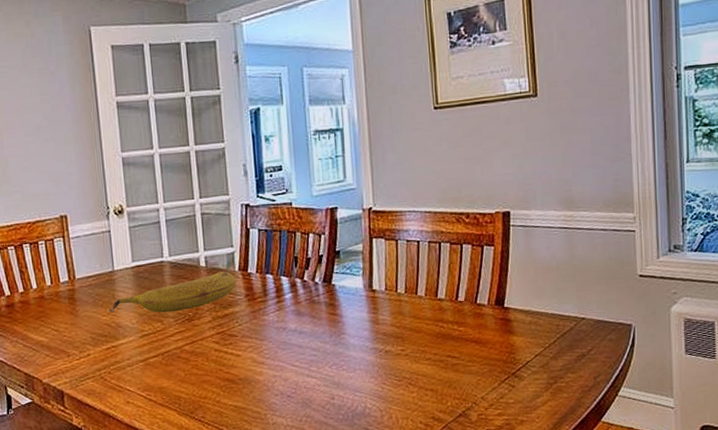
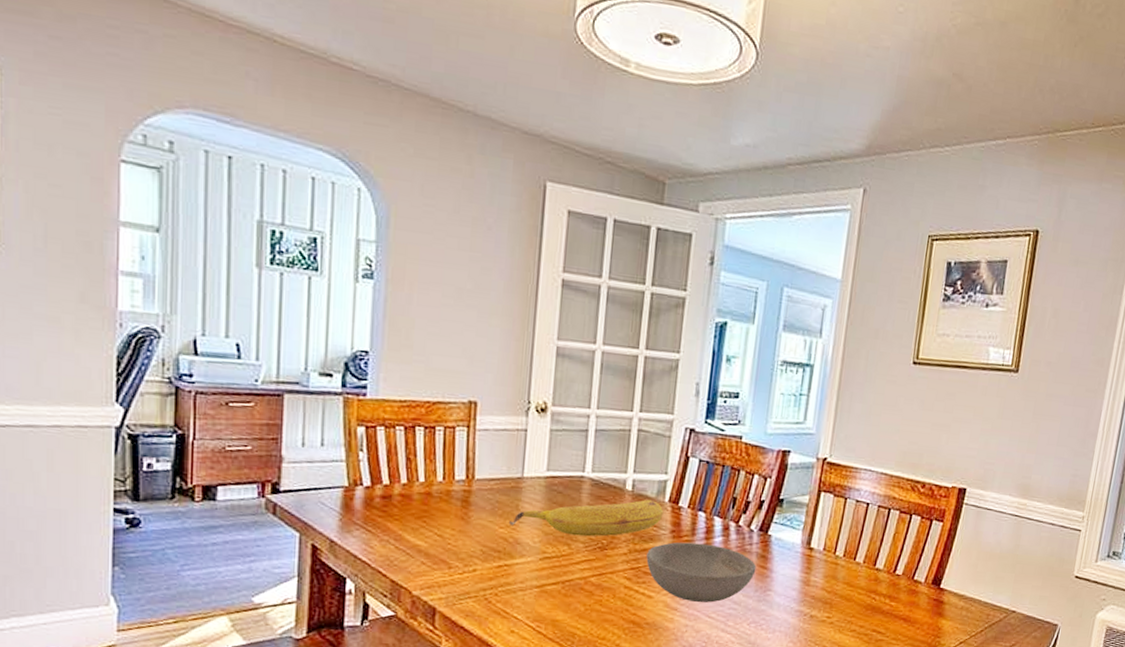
bowl: none [228,301,327,354] -> present [646,542,757,603]

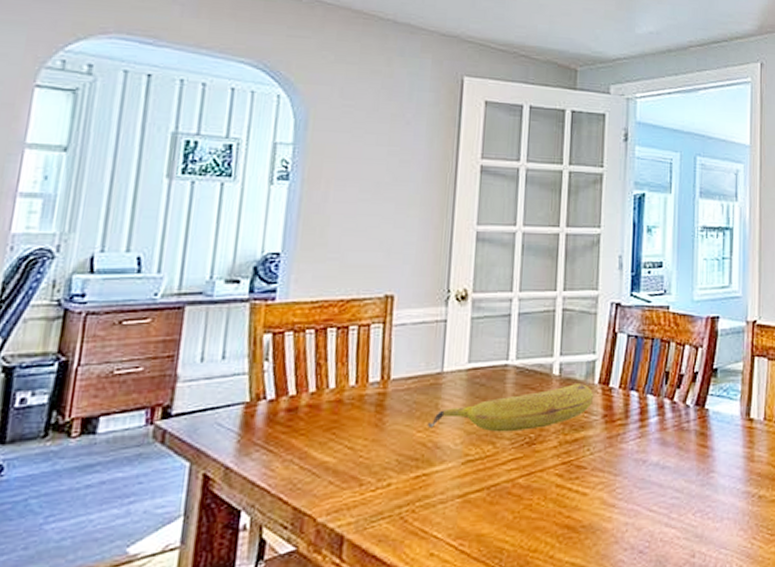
bowl: present [646,542,757,603] -> none [578,426,696,494]

